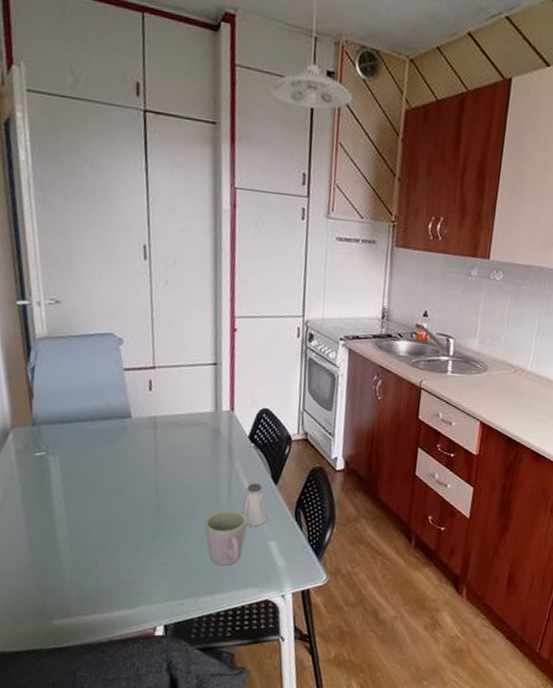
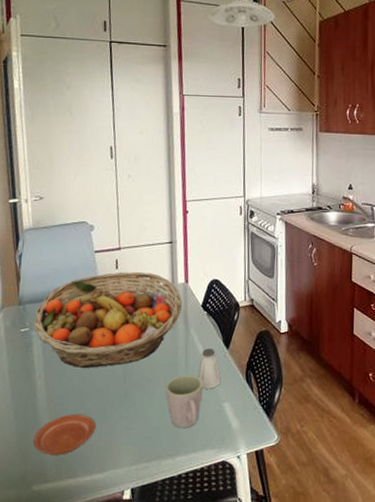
fruit basket: none [50,394,226,499] -> present [33,272,182,368]
plate: none [52,547,125,590] -> present [32,413,96,455]

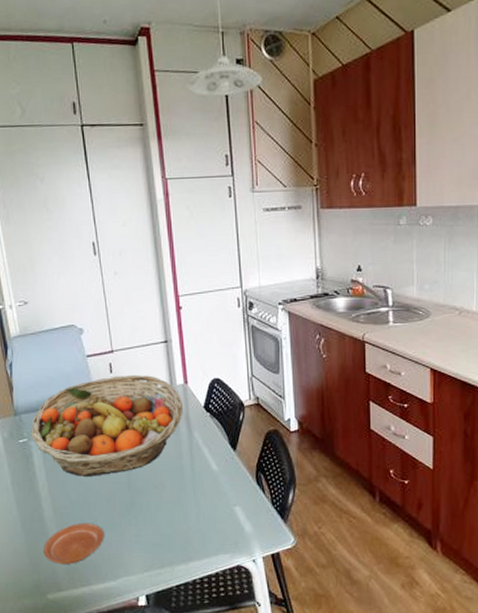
mug: present [165,374,203,428] -> none [172,479,212,533]
saltshaker: present [197,348,221,389] -> none [205,451,230,493]

